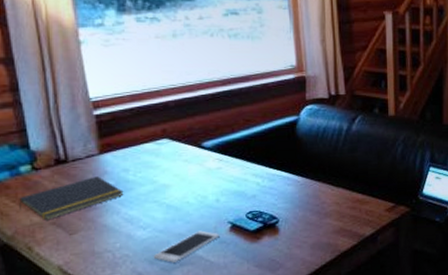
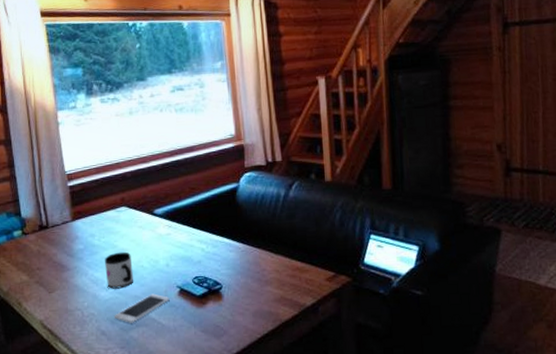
notepad: present [19,176,124,221] -> none [13,241,91,279]
mug: none [140,187,178,228] -> present [104,251,134,289]

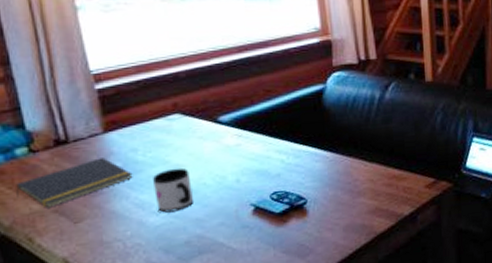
notepad: none [13,241,91,279] -> present [16,158,133,208]
cell phone: present [114,293,170,323] -> none [168,214,242,251]

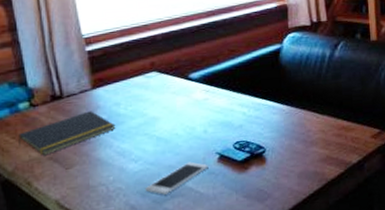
mug: present [152,167,194,213] -> none [132,119,168,160]
cell phone: none [168,214,242,251] -> present [145,162,209,195]

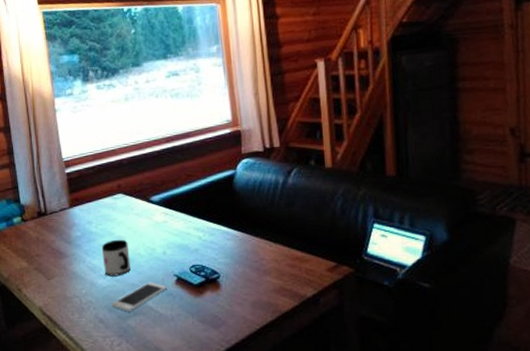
notepad: present [18,111,116,156] -> none [13,228,88,266]
mug: none [132,119,168,160] -> present [101,239,131,277]

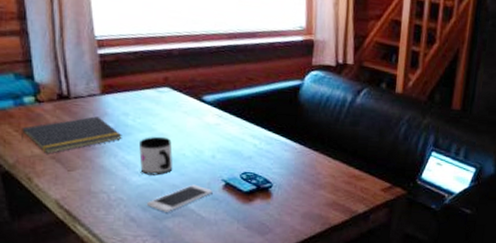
notepad: none [13,228,88,266] -> present [21,116,122,154]

